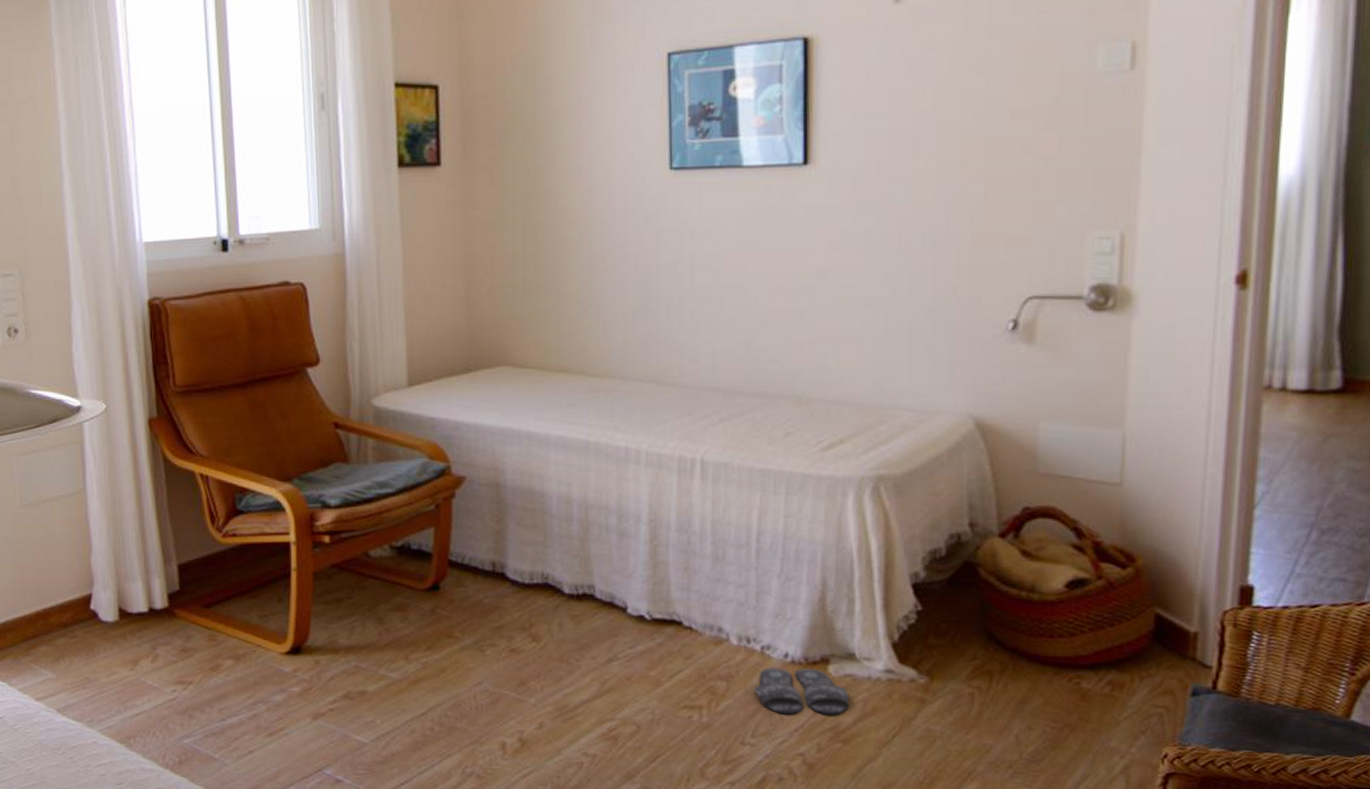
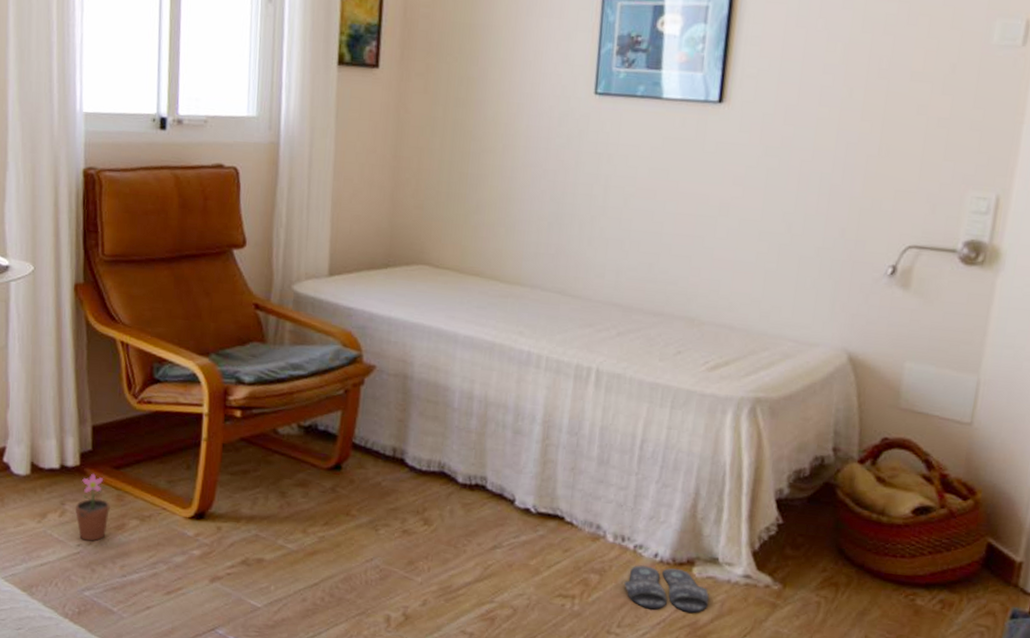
flowerpot: none [167,614,203,686] -> present [75,473,110,541]

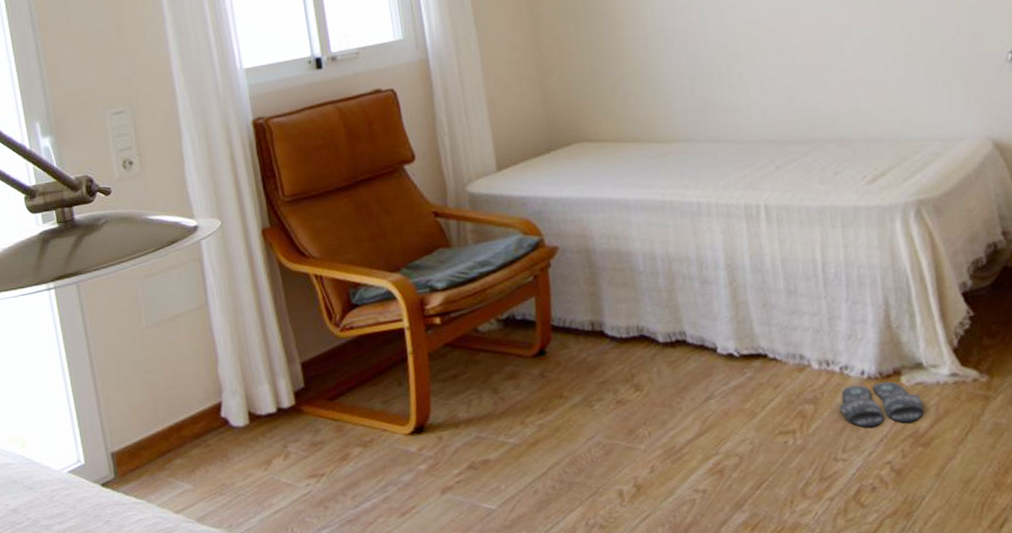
flowerpot: present [75,473,110,541] -> none [297,409,332,479]

